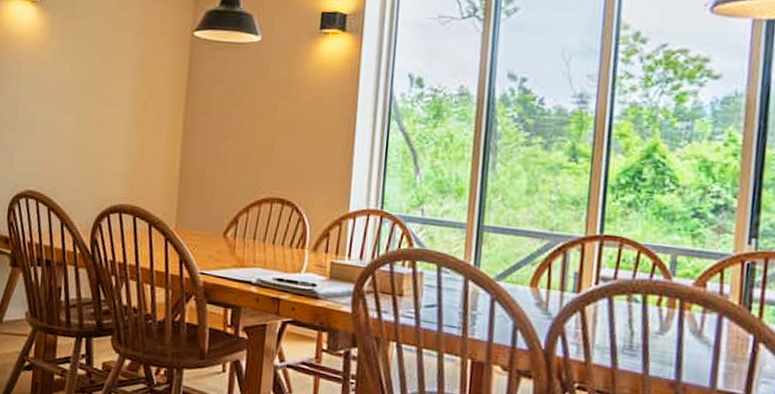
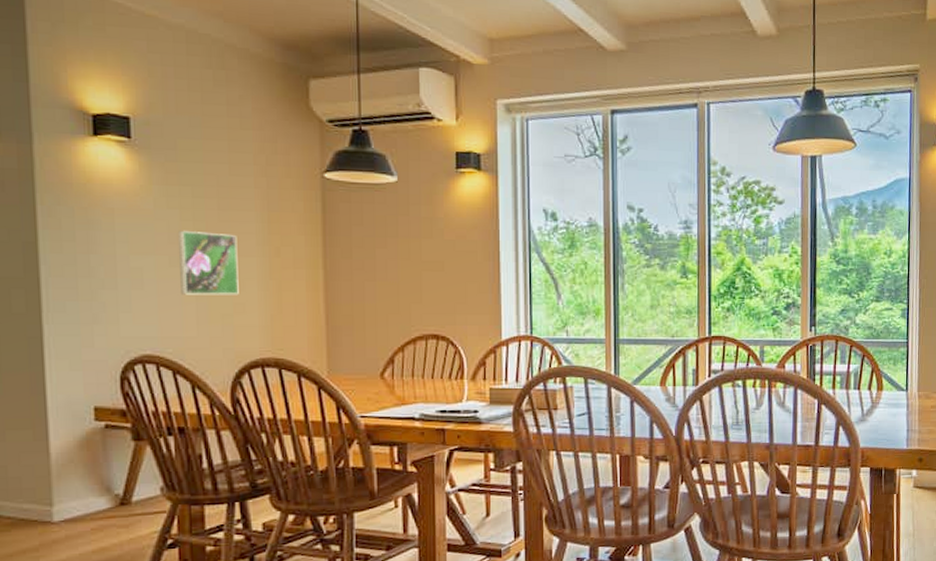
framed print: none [63,80,114,143] -> present [179,230,239,295]

